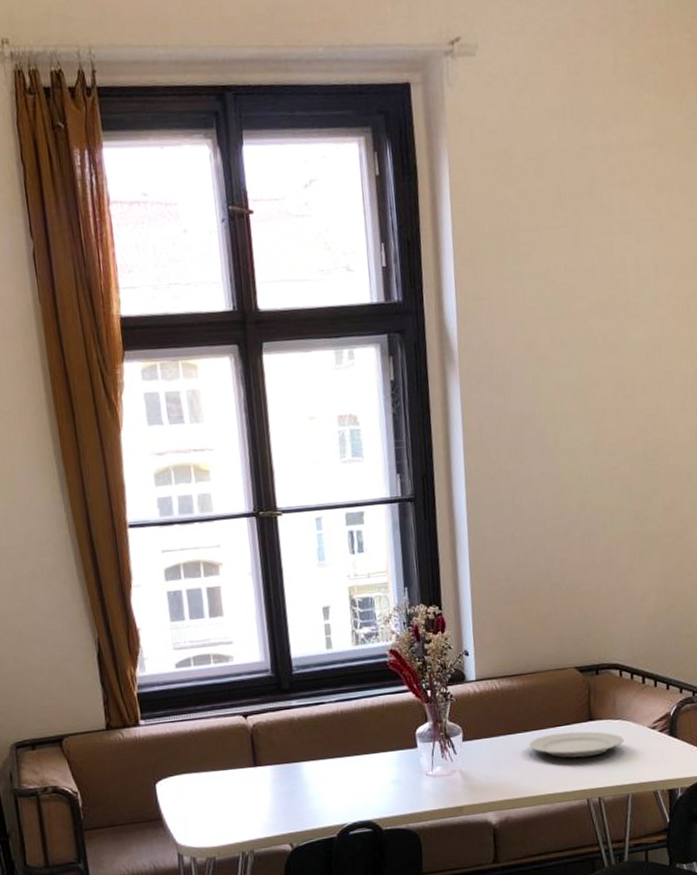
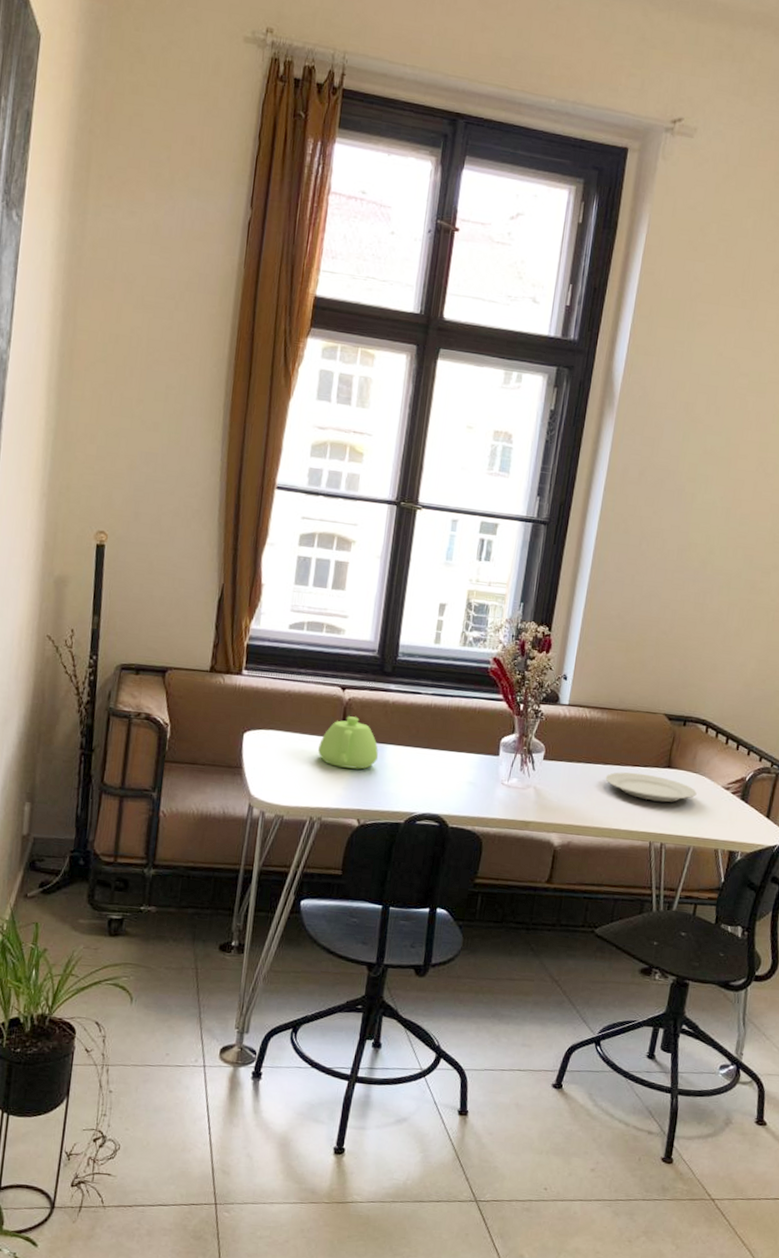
teapot: none [233,741,296,796] -> present [317,716,378,770]

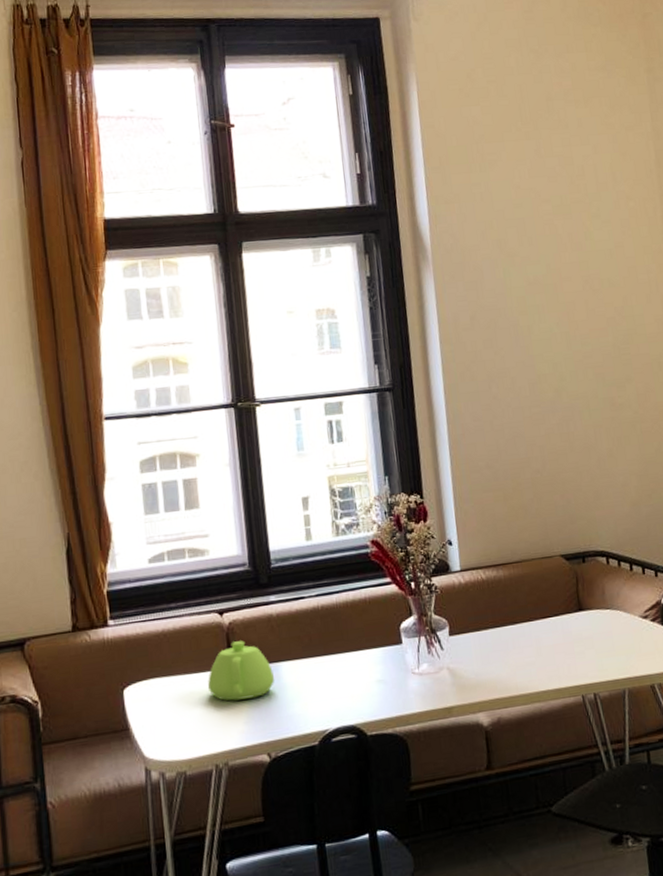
plate: present [605,772,697,802] -> none [518,622,616,651]

